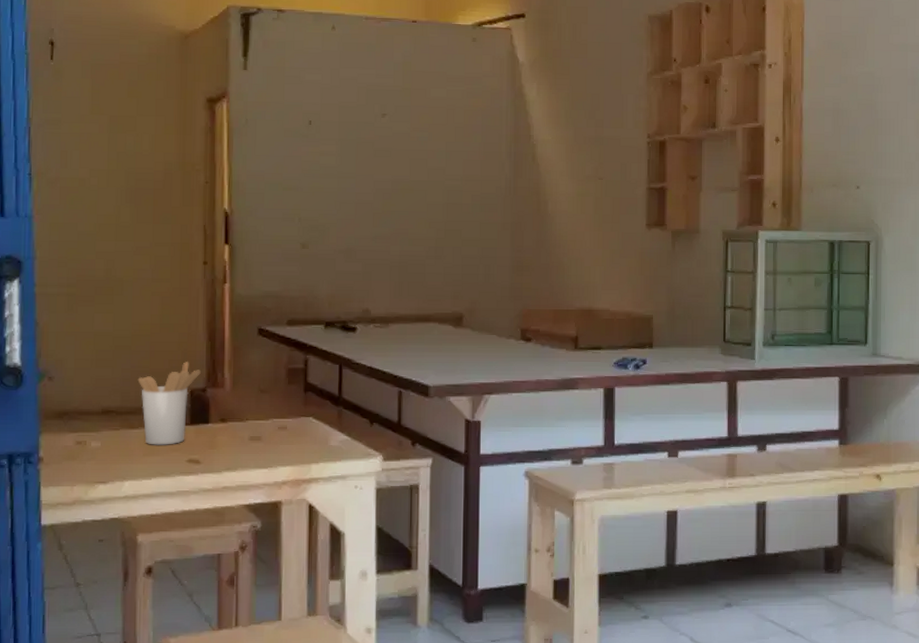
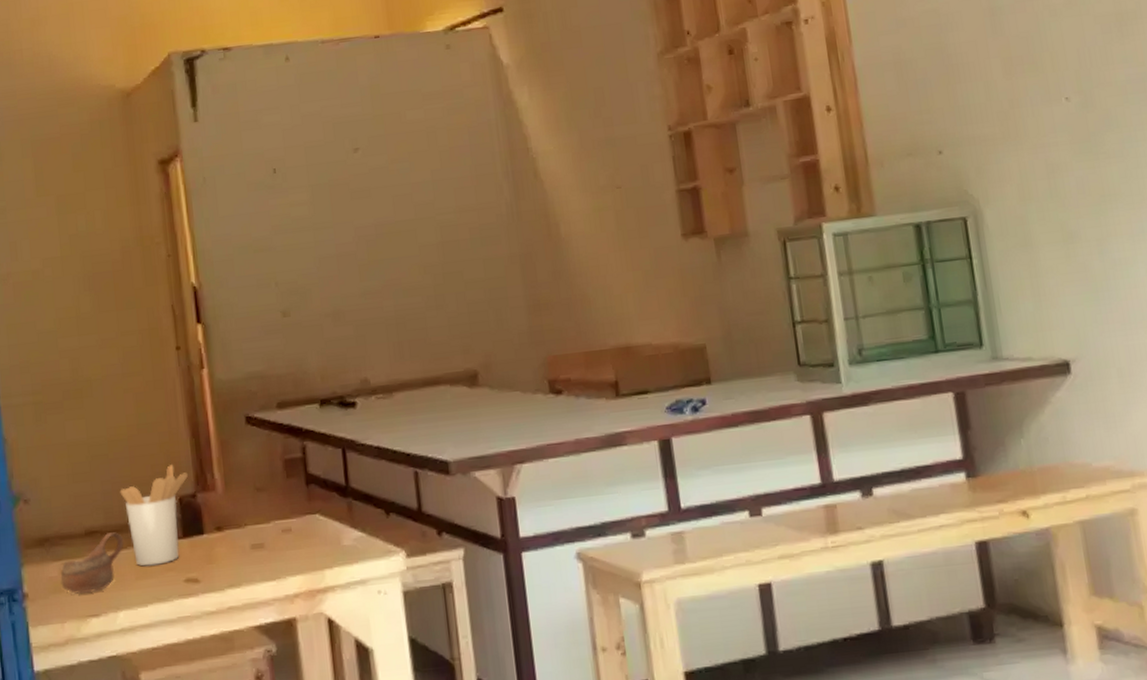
cup: none [74,413,137,462] -> present [60,532,124,594]

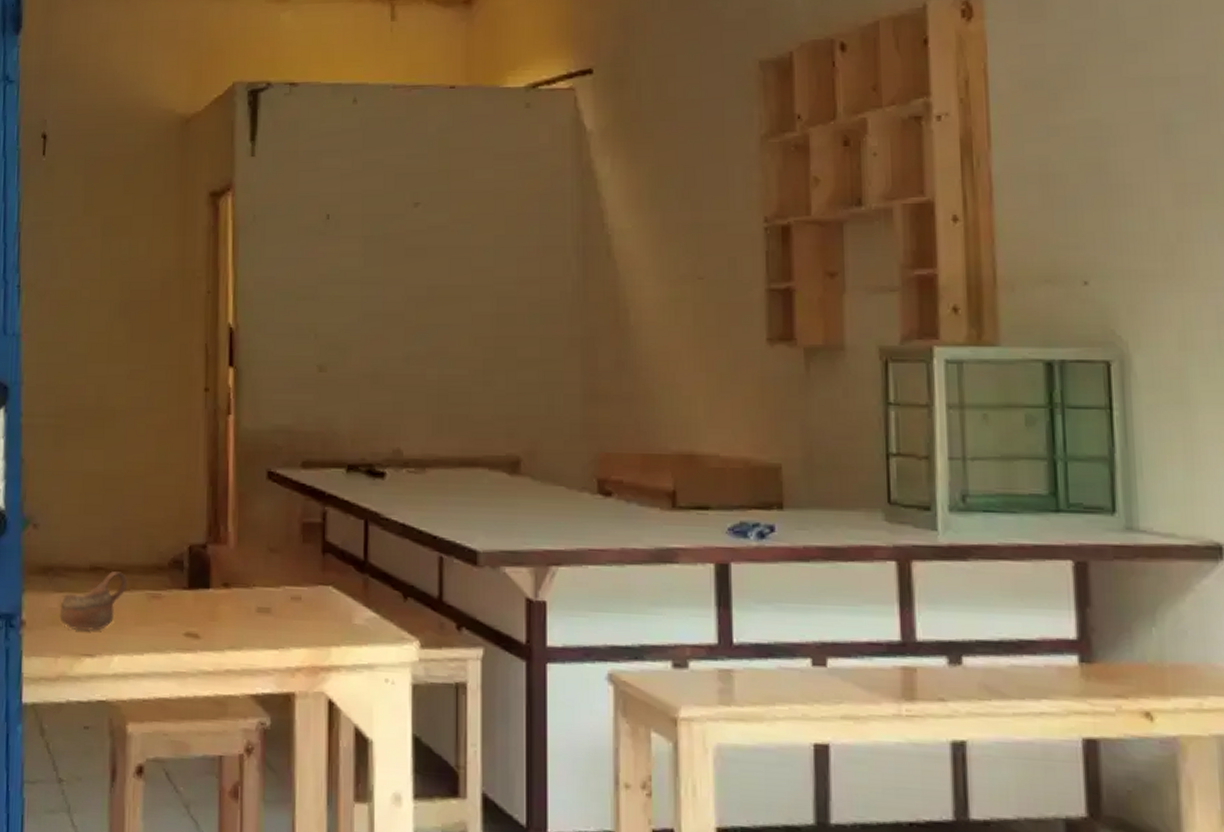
utensil holder: present [119,465,189,567] -> none [129,510,202,613]

